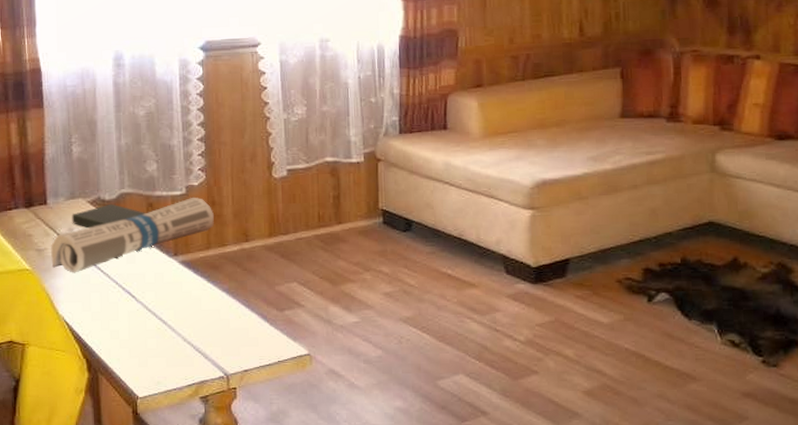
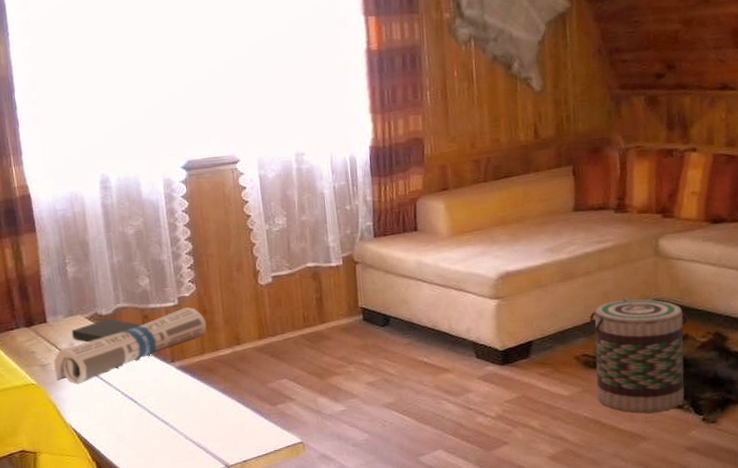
basket: none [635,216,747,349] -> present [589,297,688,413]

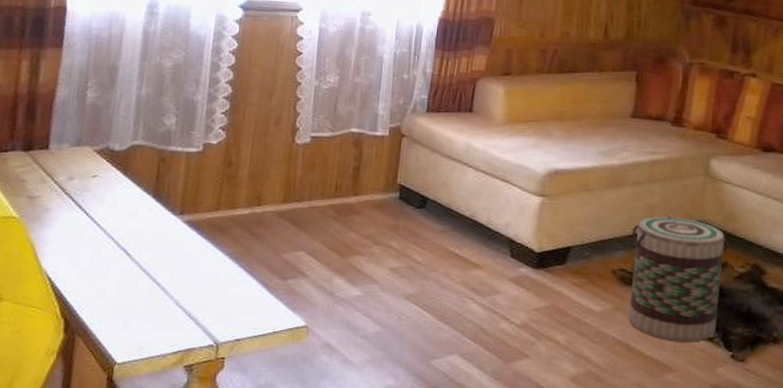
newspaper: present [53,307,207,385] -> none [42,155,229,225]
book: present [71,318,142,343] -> none [73,154,156,179]

